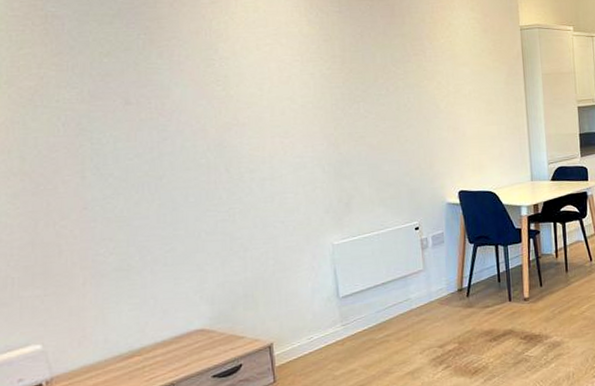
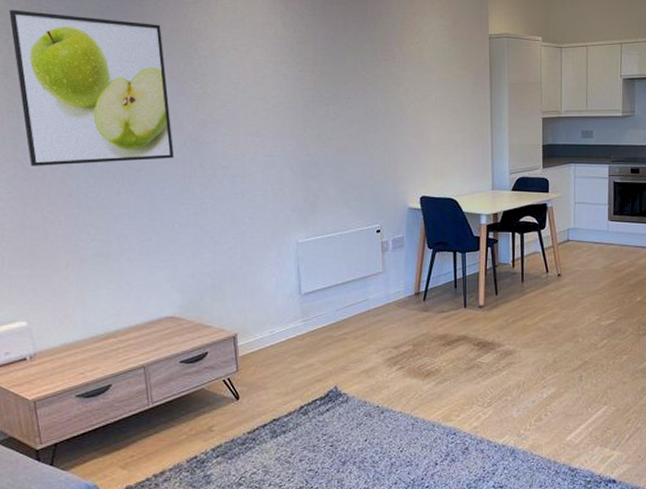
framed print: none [11,15,198,179] -> present [9,9,175,166]

